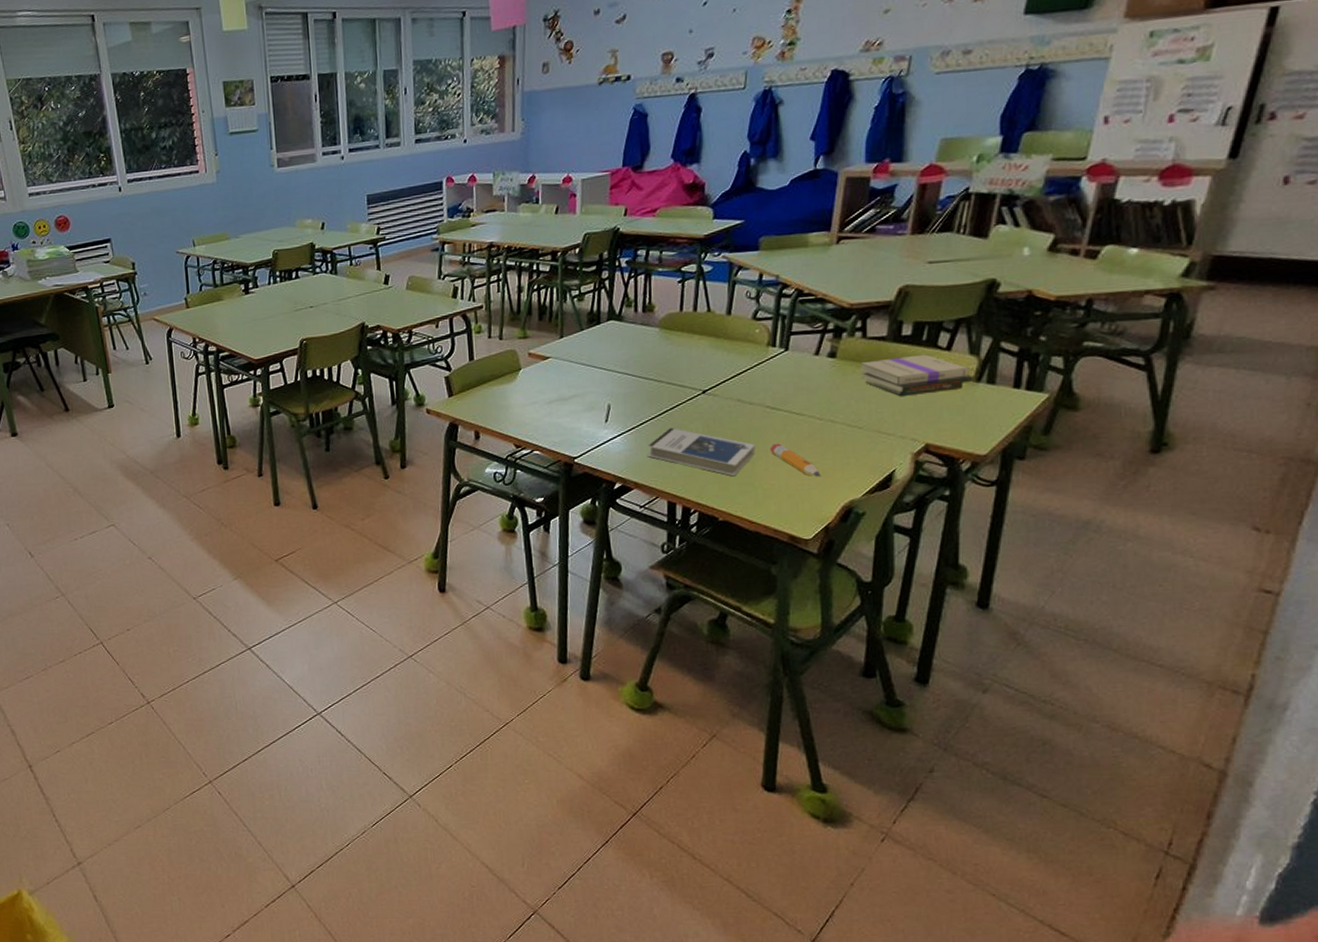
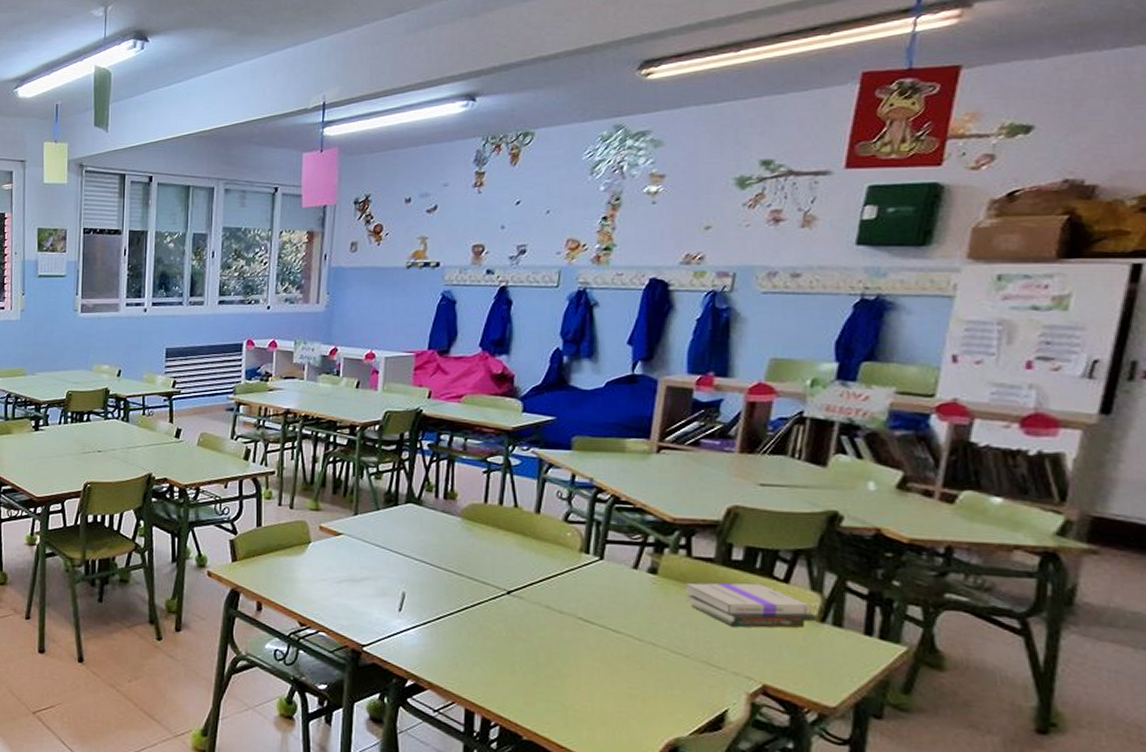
hardback book: present [646,428,756,477] -> none [443,627,566,692]
pencil: present [770,443,821,477] -> none [582,660,641,706]

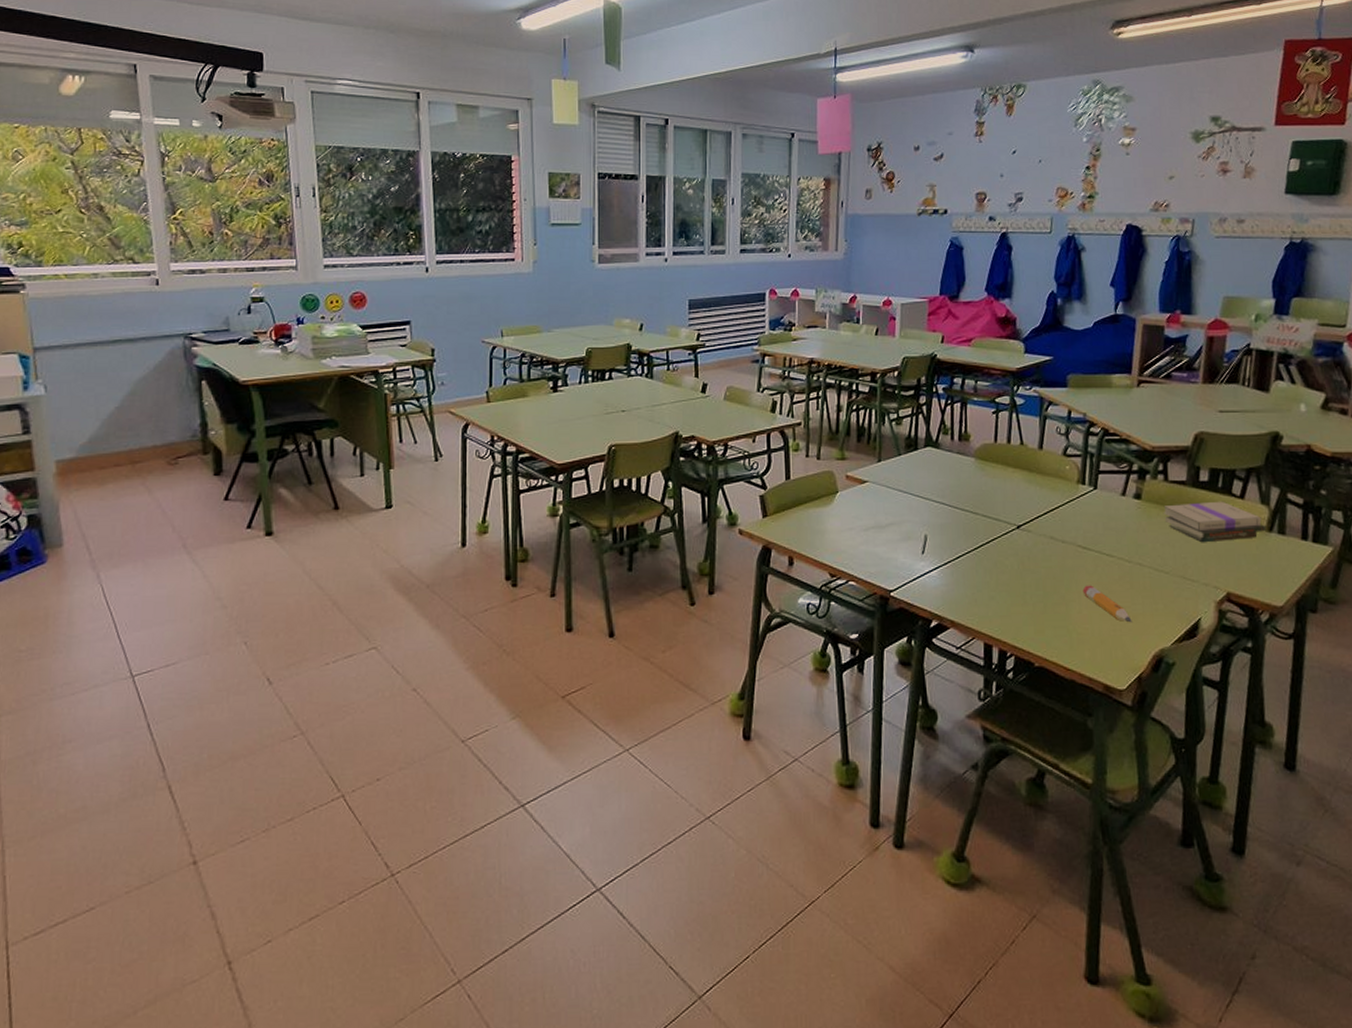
pencil: none [582,660,641,706] -> present [1082,585,1132,623]

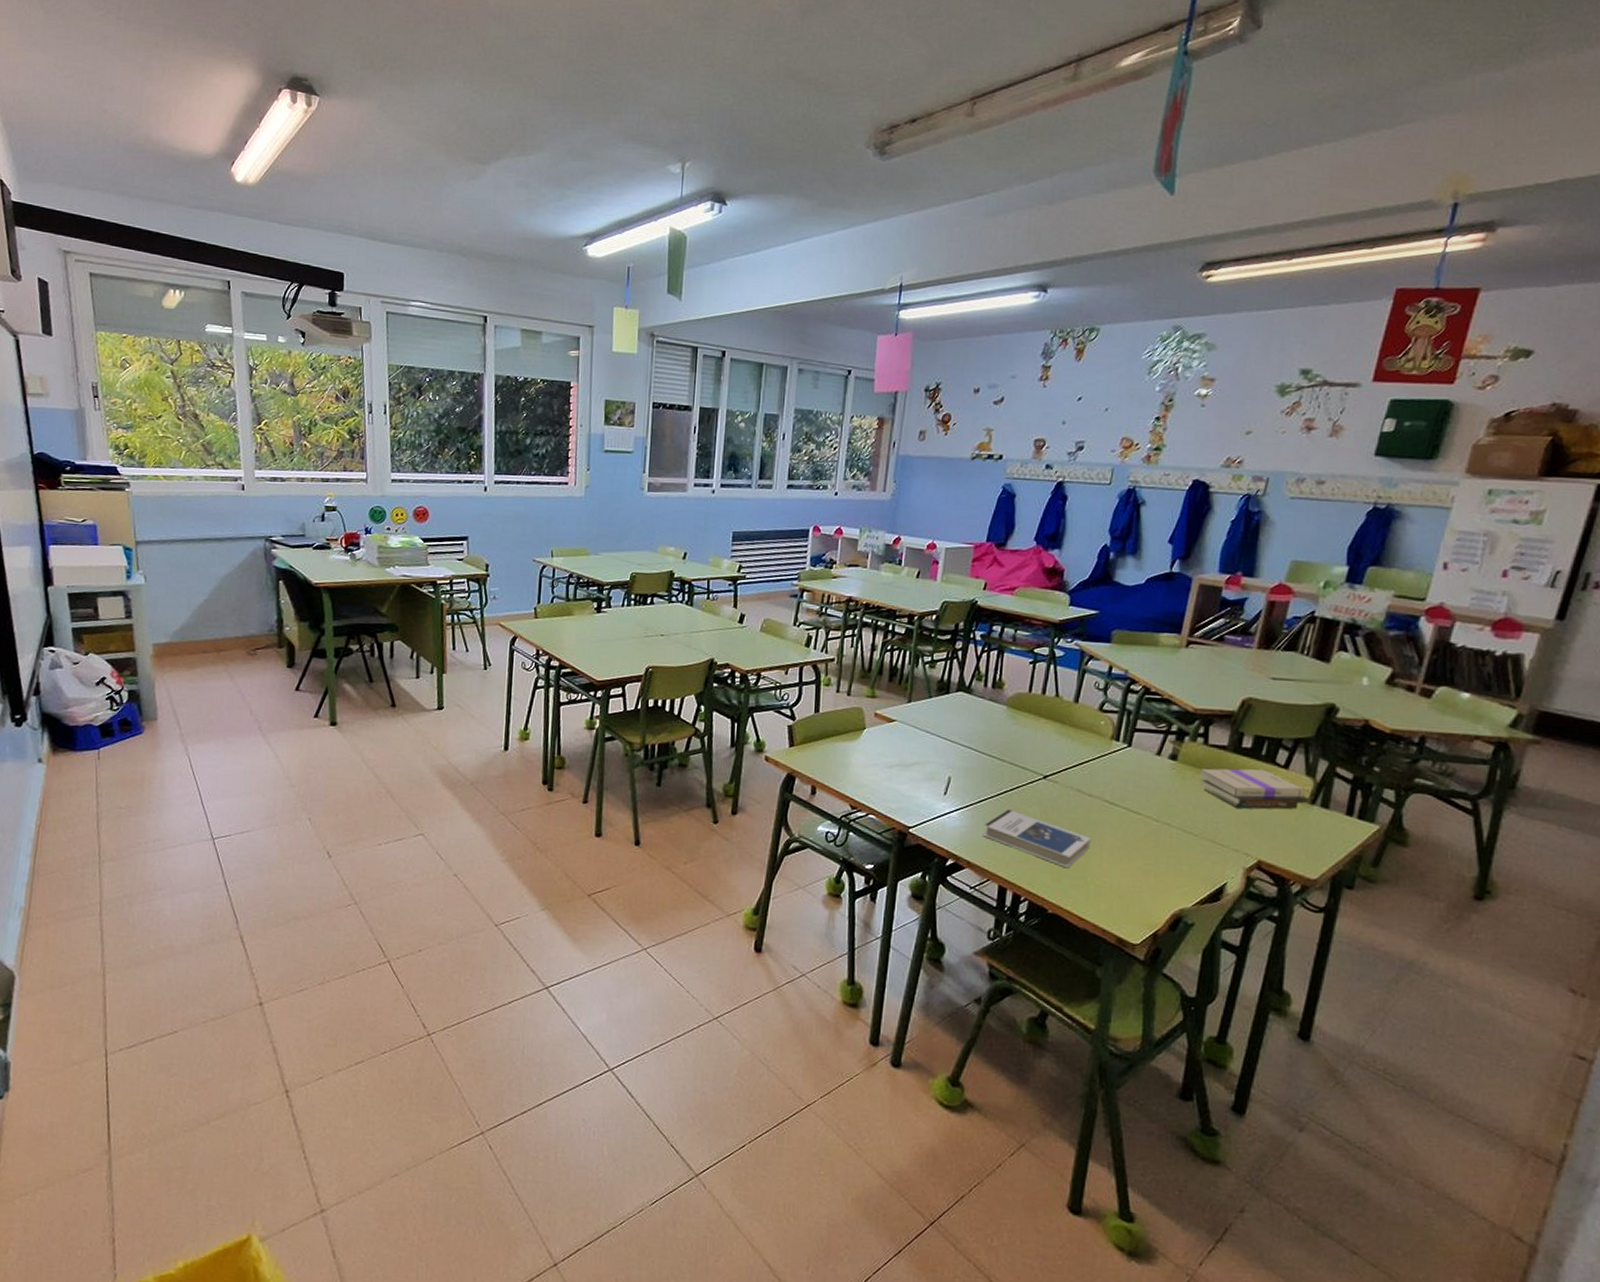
hardback book: none [963,564,1069,619] -> present [982,810,1091,869]
pencil: present [1082,585,1132,623] -> none [1105,839,1154,881]

